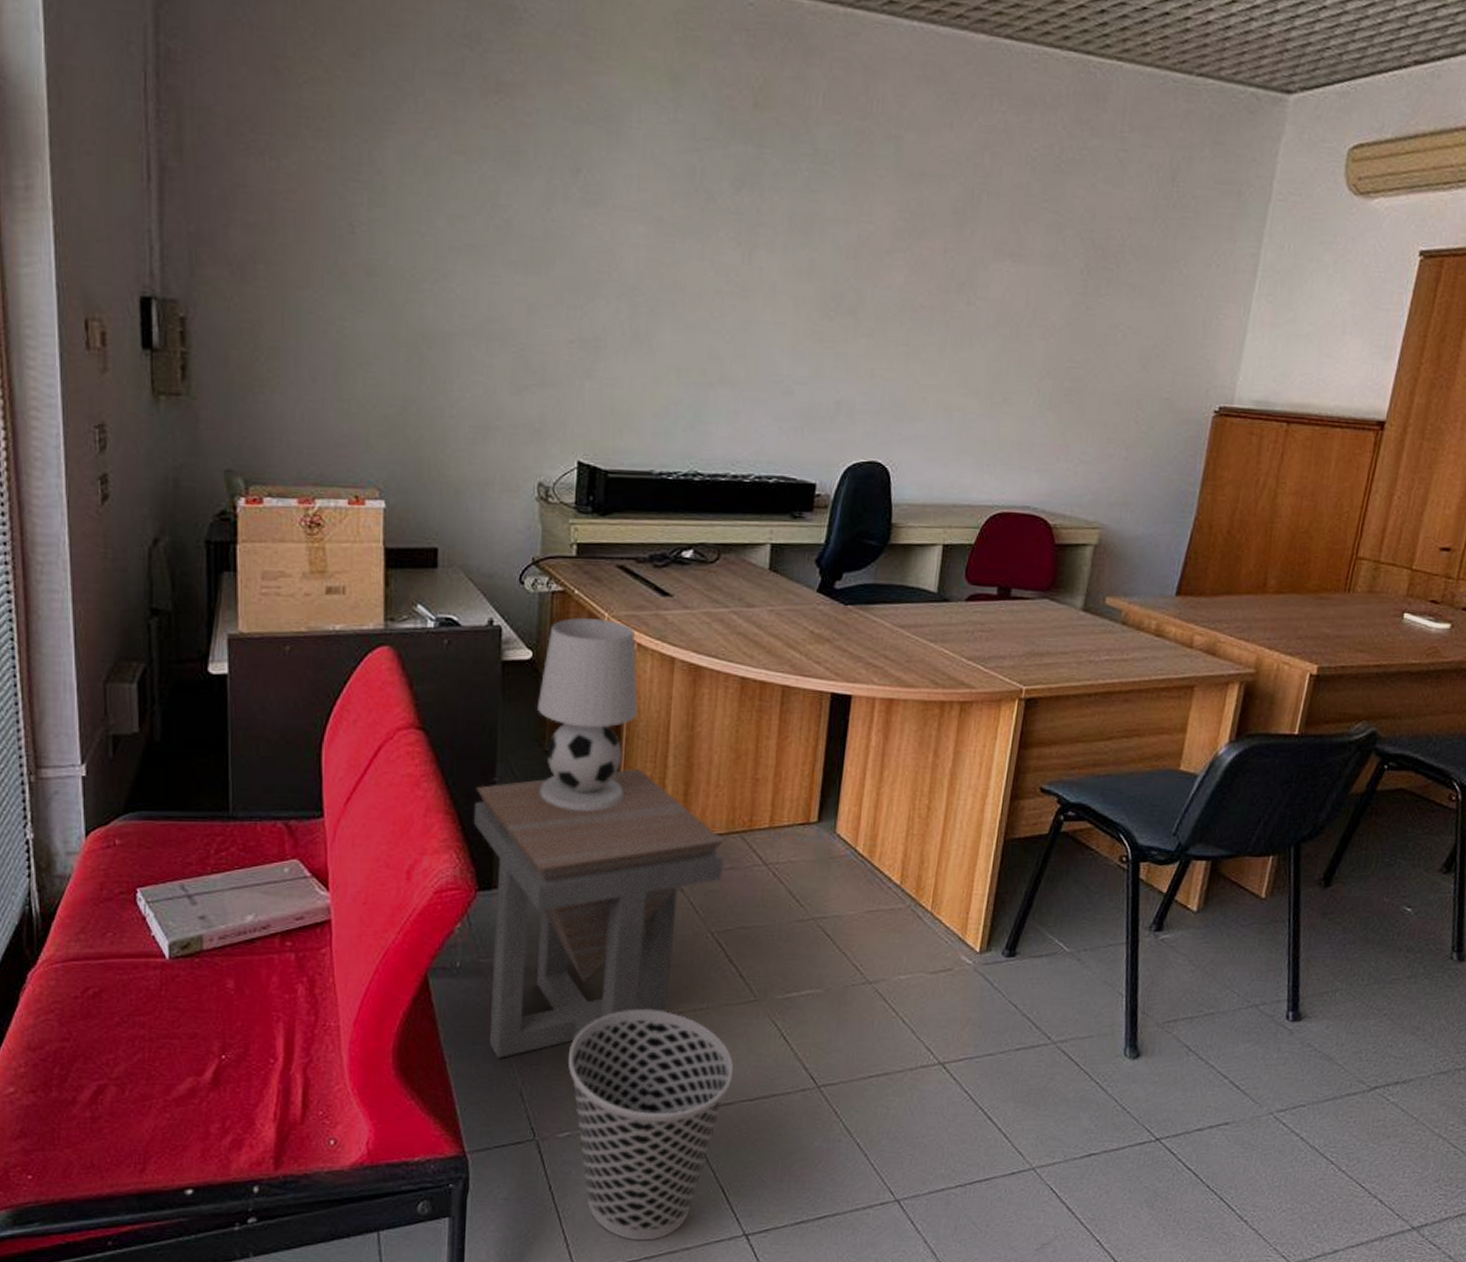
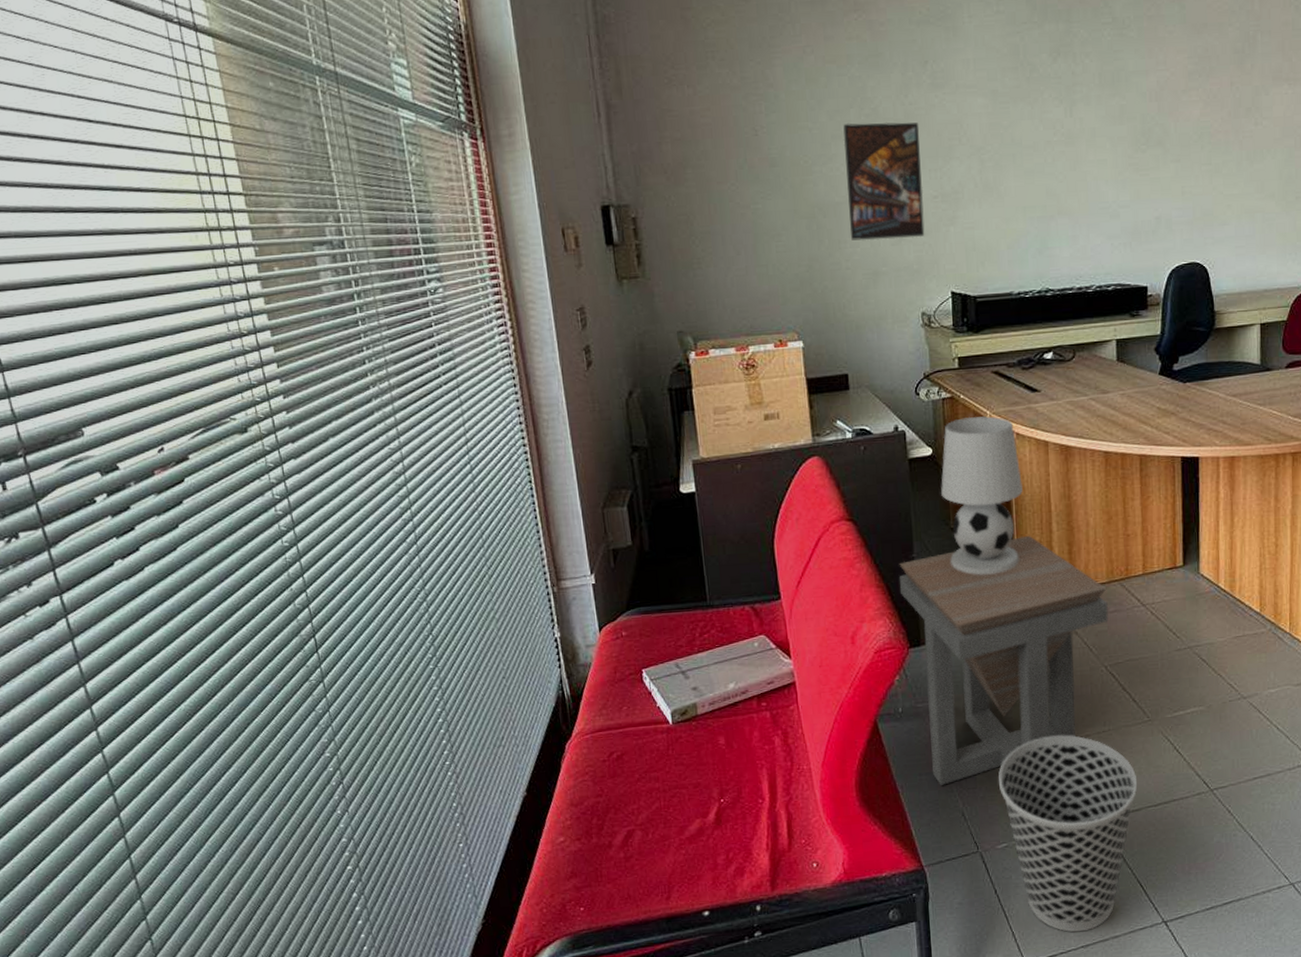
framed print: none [460,234,561,388] -> present [843,122,925,241]

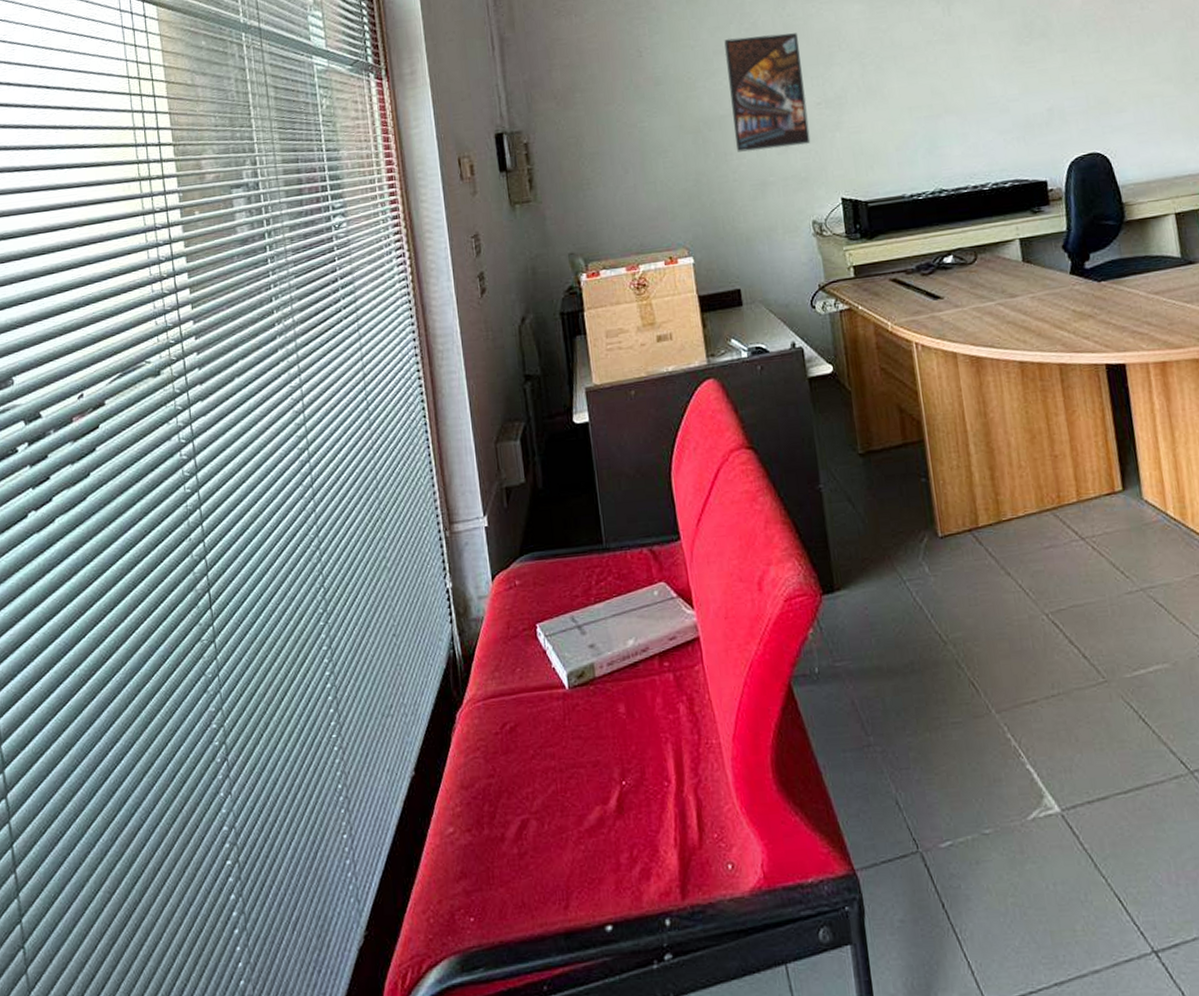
side table: present [899,535,1109,785] -> none [805,459,1044,765]
table lamp: present [941,416,1023,575] -> none [844,327,936,508]
wastebasket: present [998,735,1138,932] -> none [934,700,1101,964]

